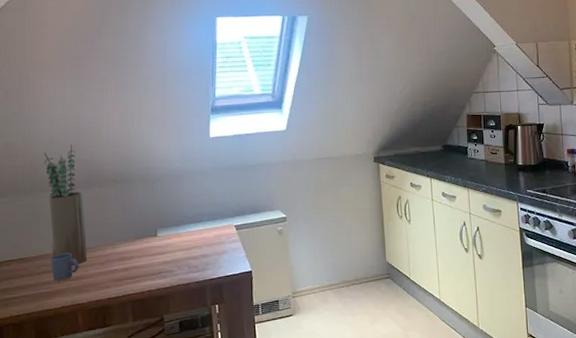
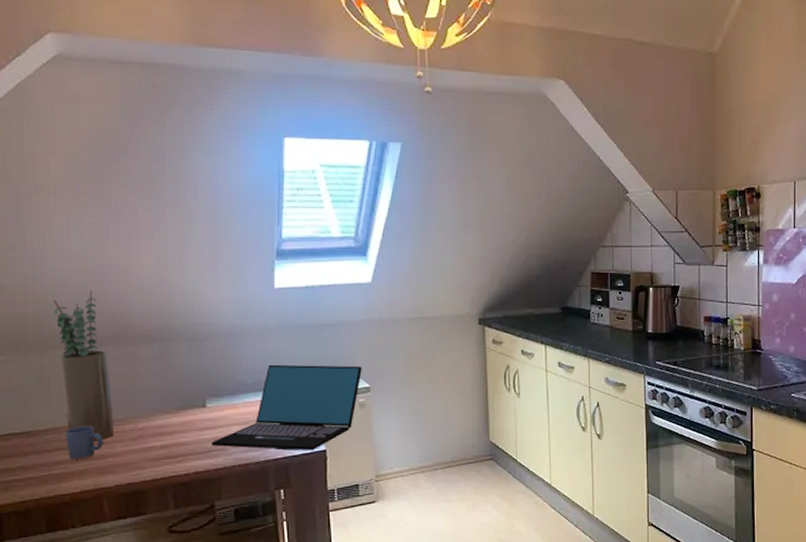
laptop: none [161,199,280,272] -> present [210,364,362,451]

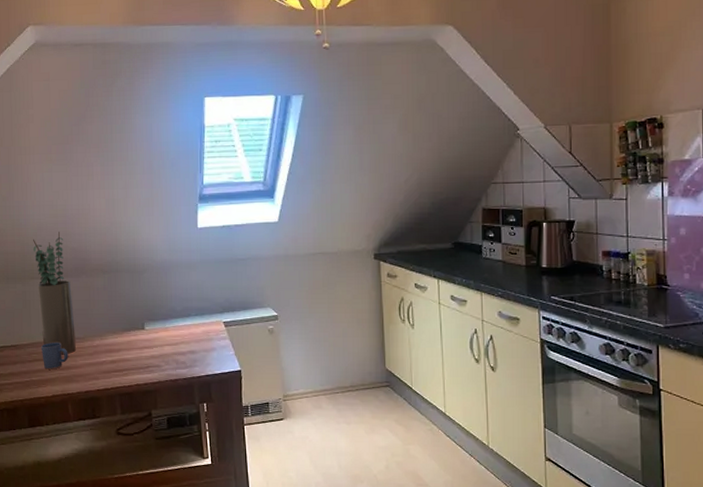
laptop: present [210,364,362,451] -> none [148,294,271,371]

